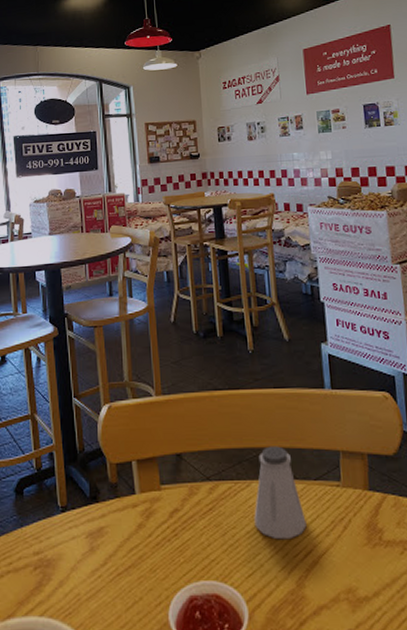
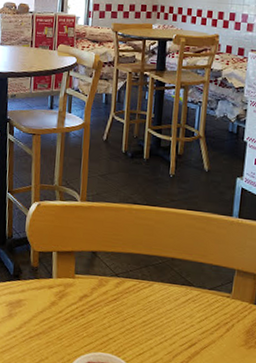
saltshaker: present [254,446,307,540] -> none [151,257,196,332]

